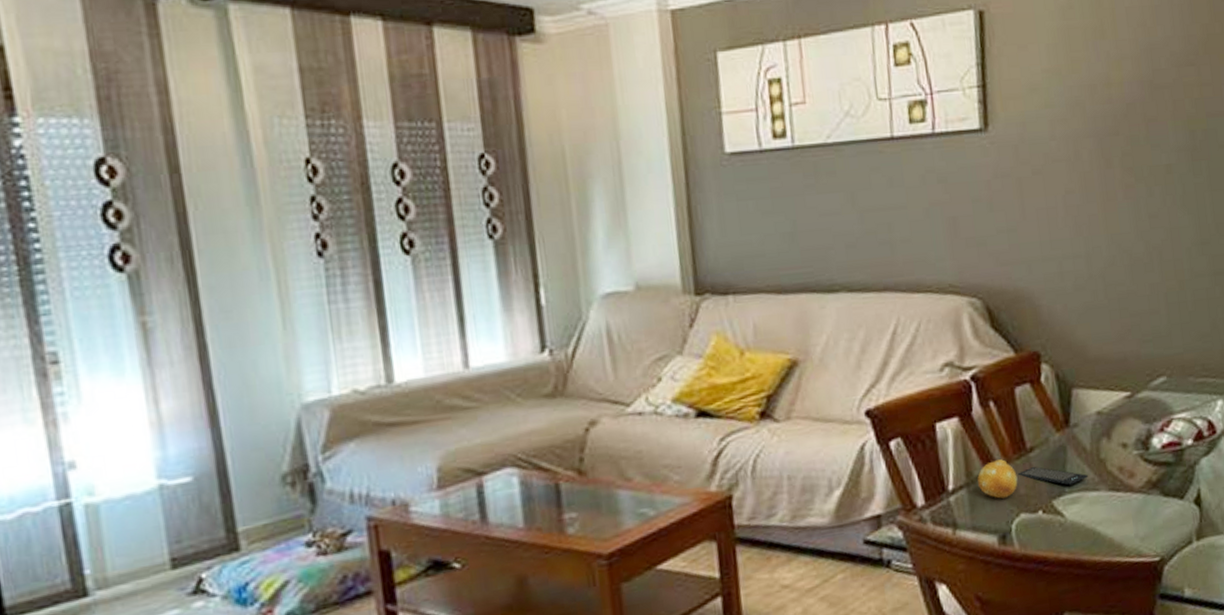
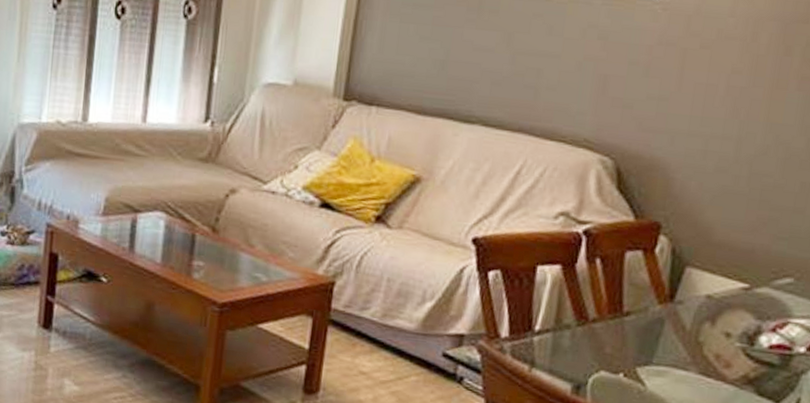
fruit: present [977,459,1018,499] -> none [565,314,607,352]
smartphone: present [1017,466,1088,486] -> none [607,330,680,358]

